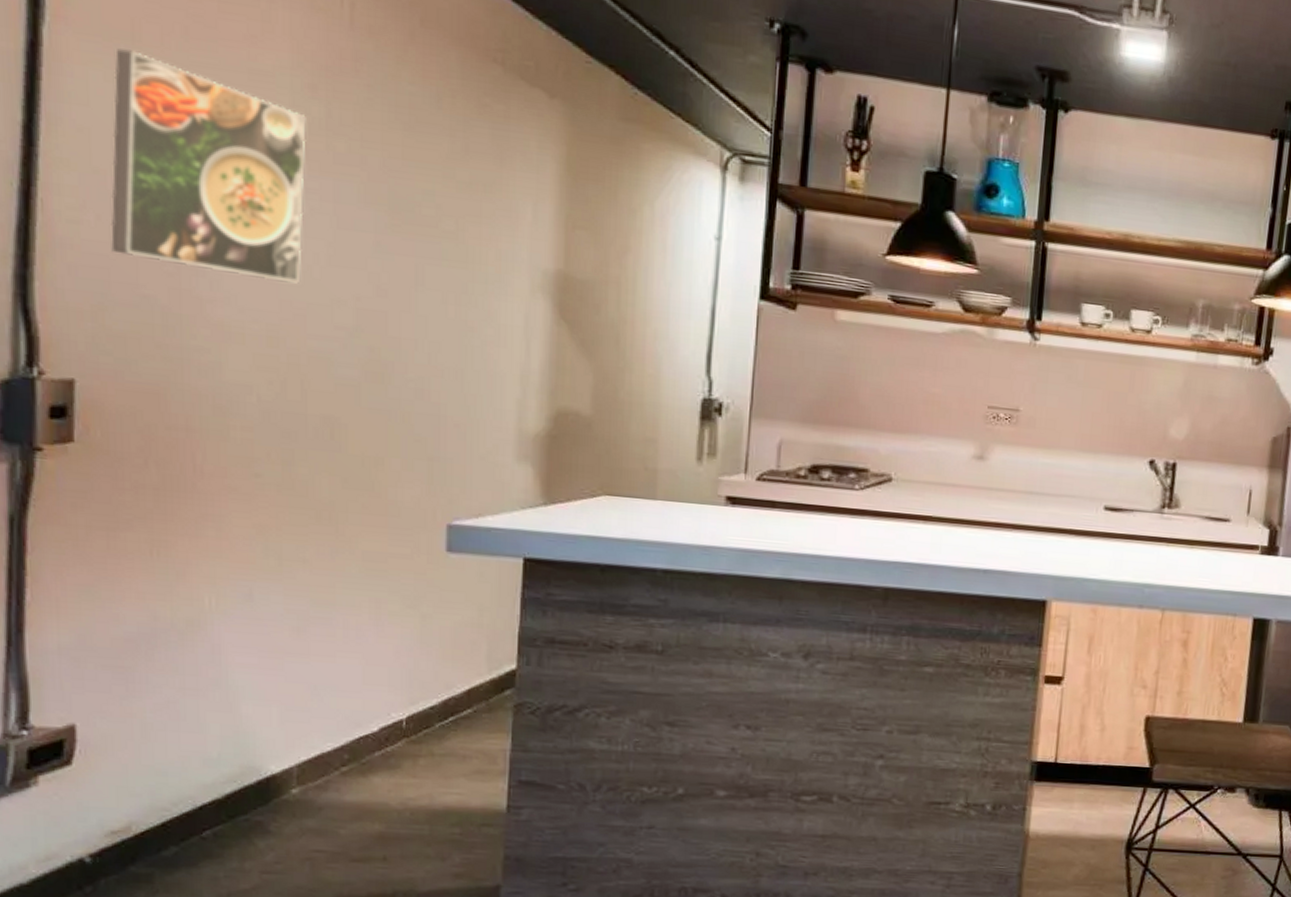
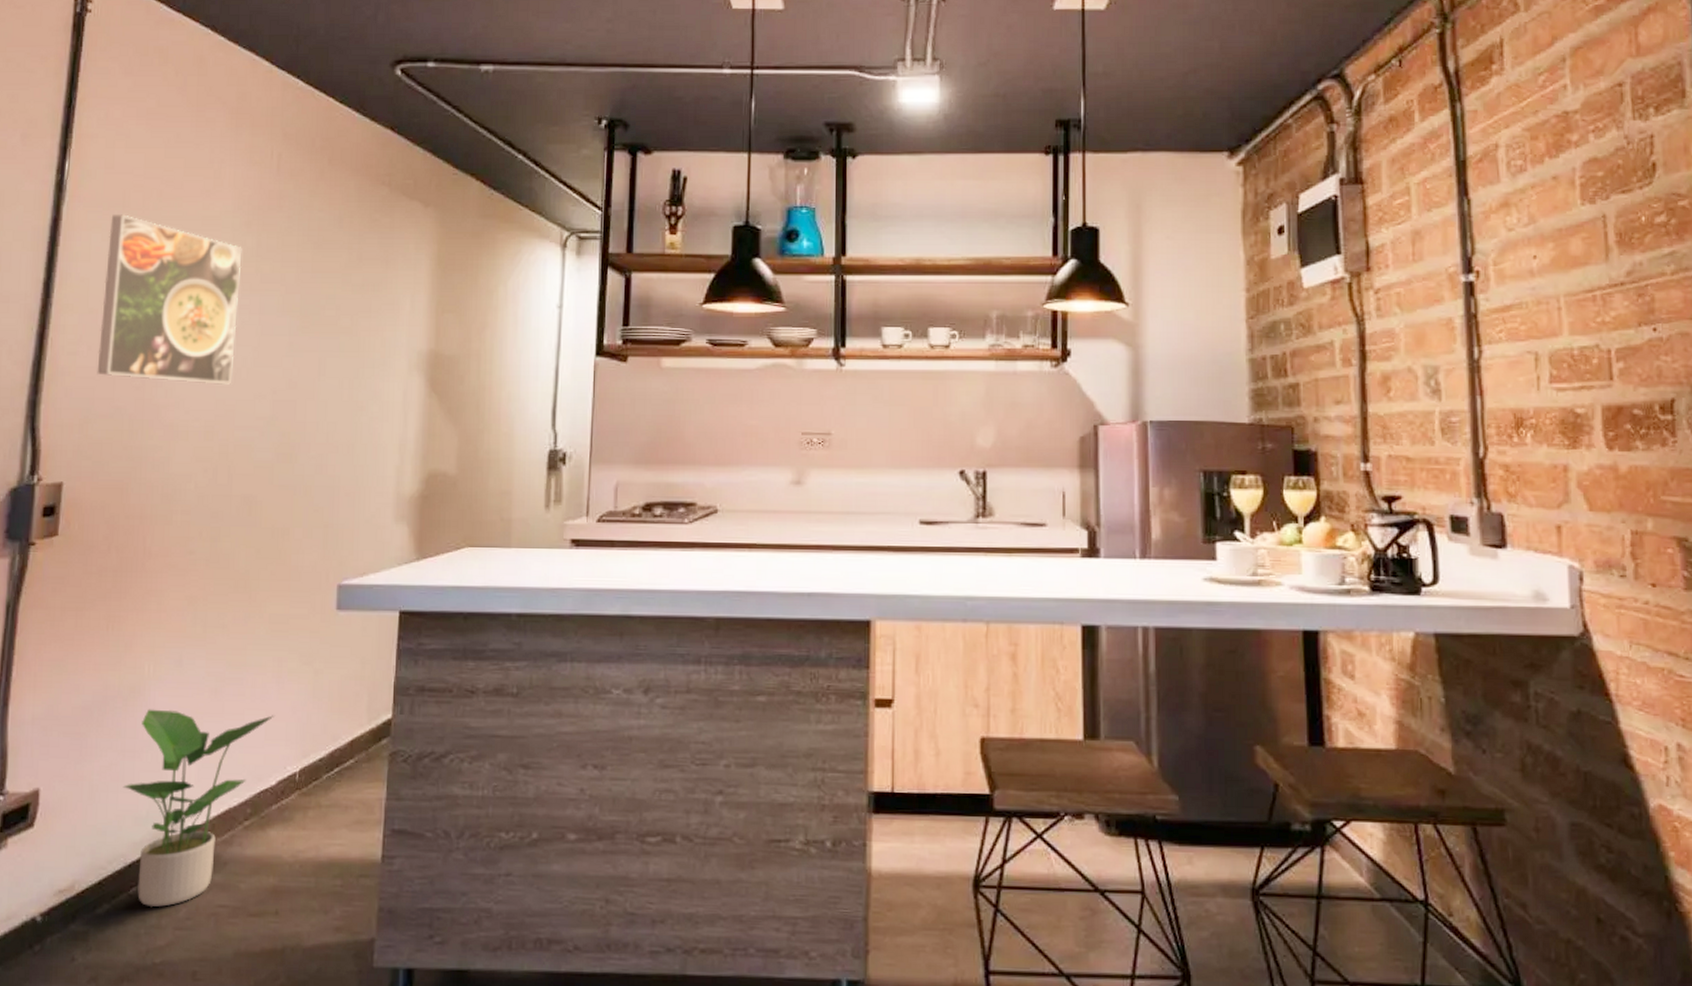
potted plant: none [185,645,373,851] -> present [123,709,274,908]

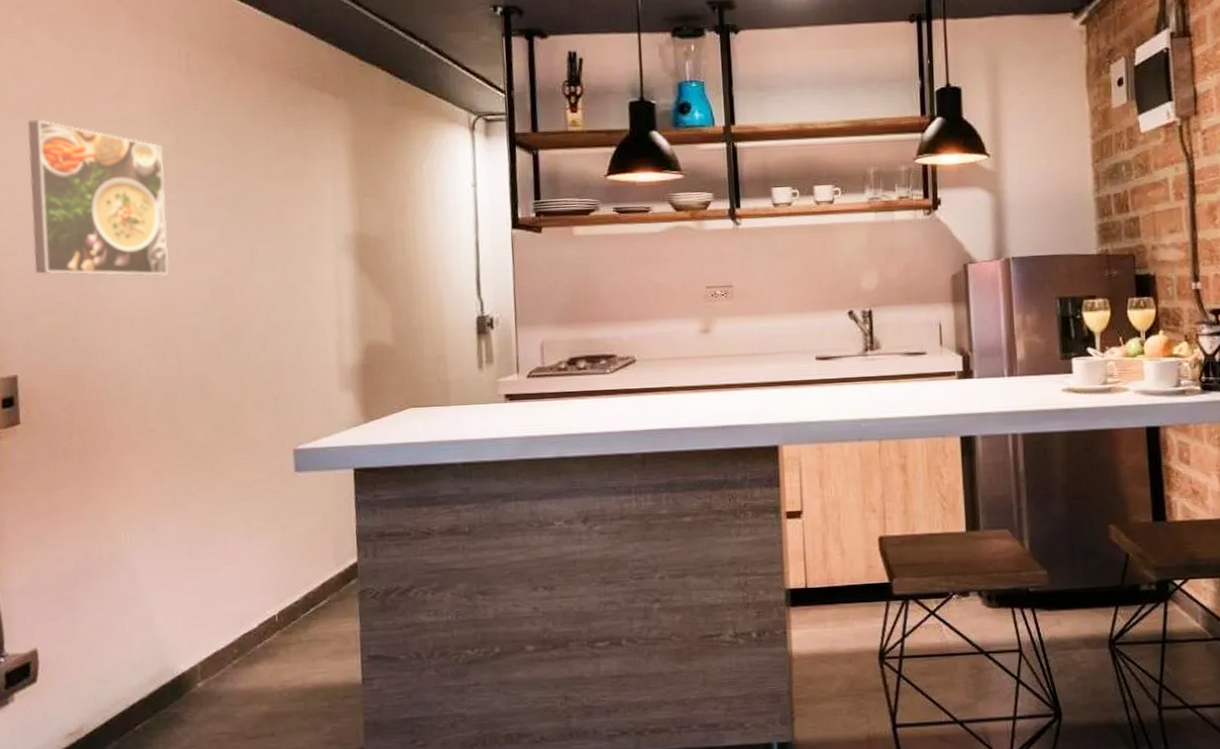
potted plant: present [123,709,274,908] -> none [115,568,249,740]

